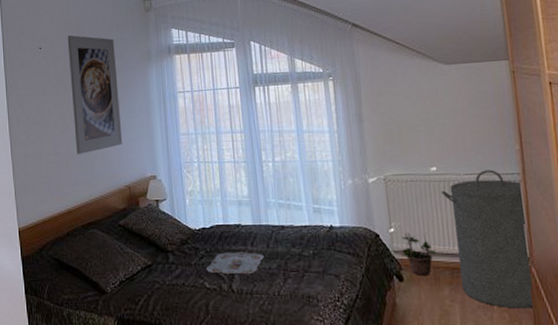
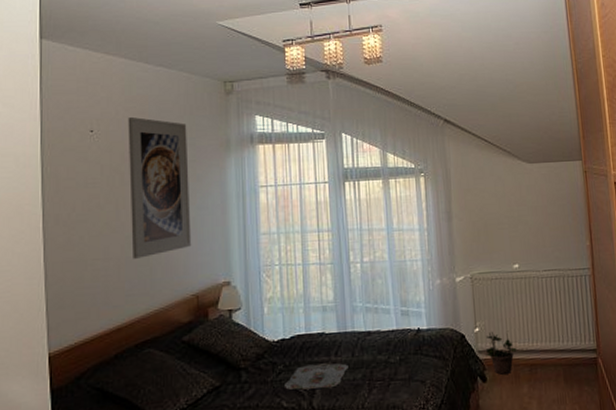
laundry hamper: present [441,170,536,309] -> none [522,265,602,400]

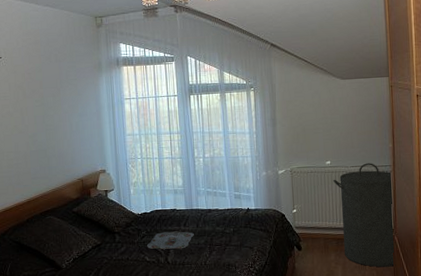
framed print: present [128,116,192,259] -> none [25,46,76,152]
potted plant: present [484,331,517,375] -> none [300,212,327,245]
laundry hamper: none [522,265,602,400] -> present [333,163,396,268]

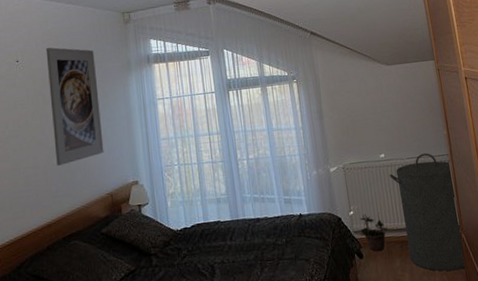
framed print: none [25,46,76,152] -> present [46,47,104,166]
serving tray: present [147,231,194,250] -> none [189,246,242,271]
potted plant: none [300,212,327,245] -> present [359,212,388,252]

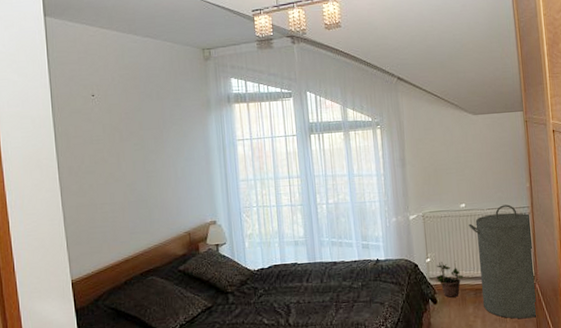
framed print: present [46,47,104,166] -> none [122,82,182,203]

